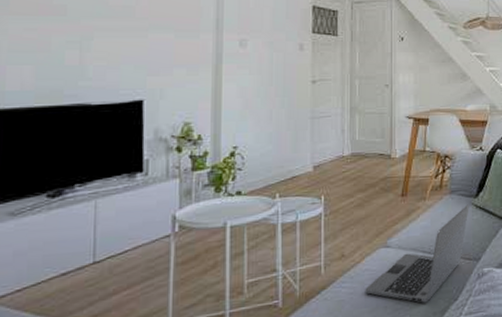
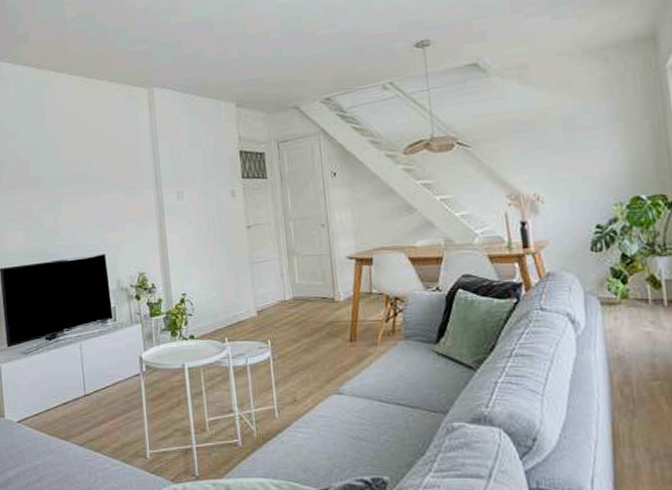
laptop: present [365,204,469,303] -> none [320,351,430,455]

